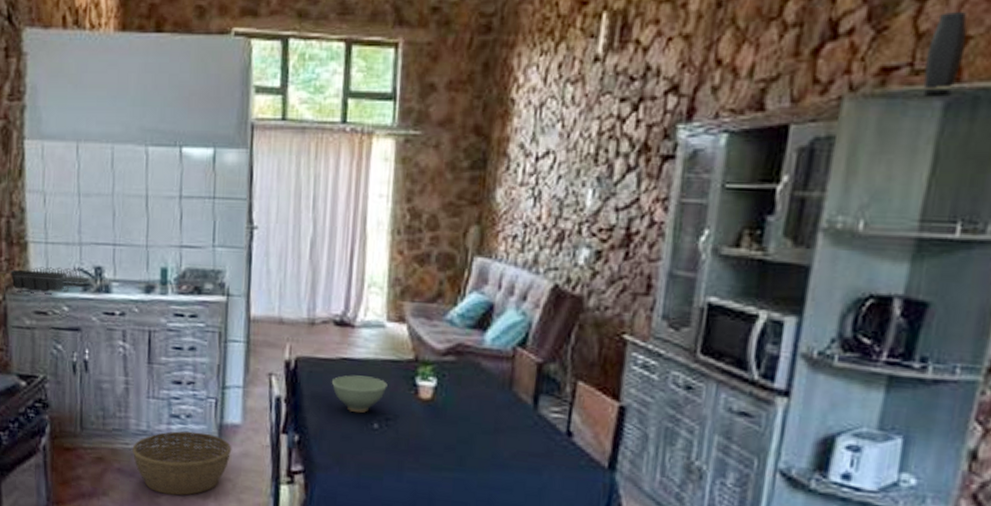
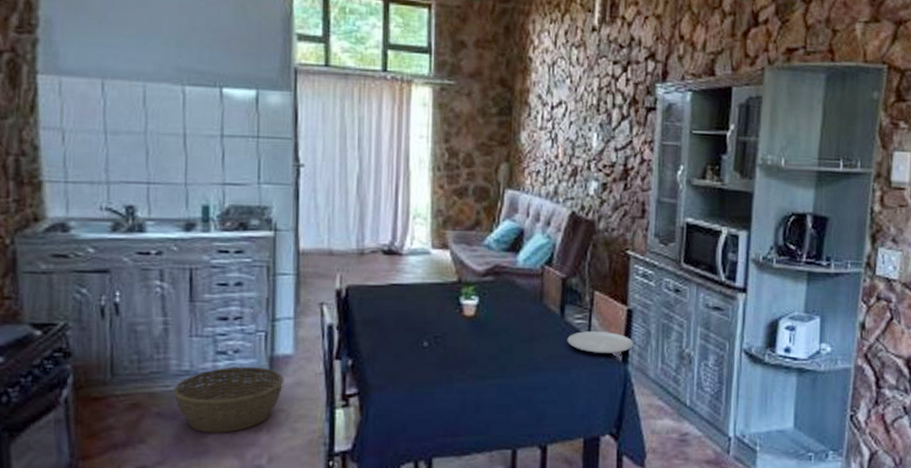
dish rack: present [9,266,89,292] -> none [19,206,119,233]
bowl: present [331,375,388,413] -> none [382,299,435,333]
plate: none [539,427,625,458] -> present [567,330,634,353]
vase: present [922,12,967,98] -> none [812,13,836,72]

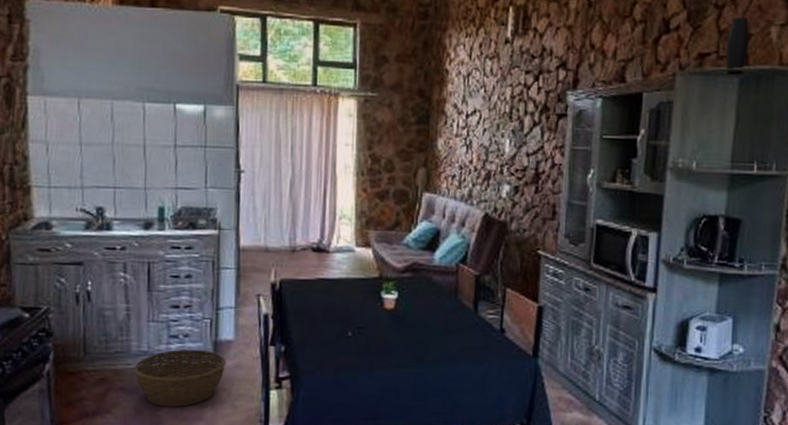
plate: present [567,330,634,353] -> none [480,325,544,348]
vase: none [812,13,836,72] -> present [725,17,750,76]

